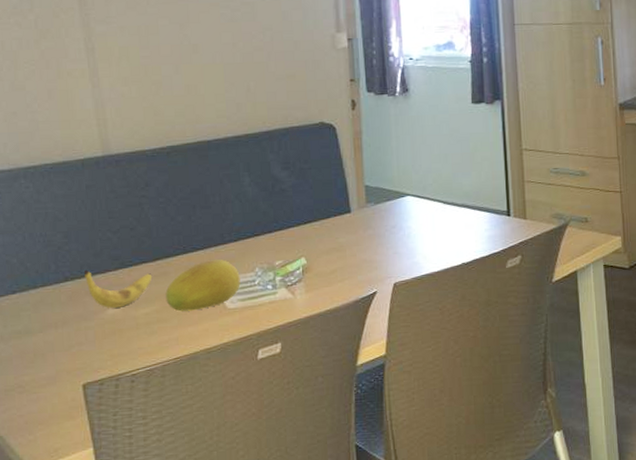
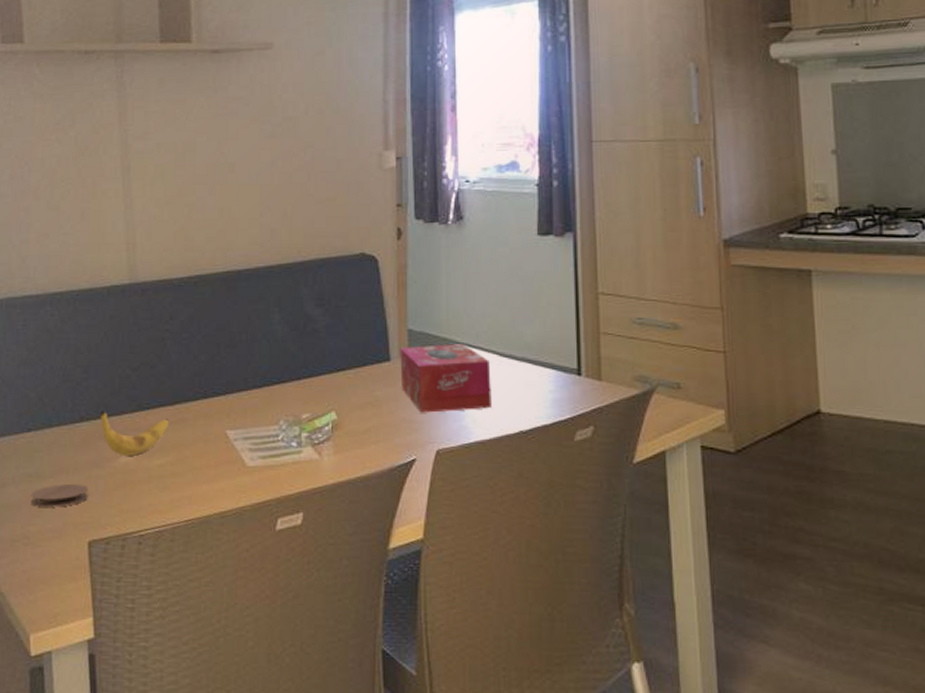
coaster: none [21,336,79,359] -> present [30,484,88,507]
fruit: present [165,259,241,312] -> none [181,408,262,466]
tissue box: none [359,195,438,254] -> present [400,344,492,413]

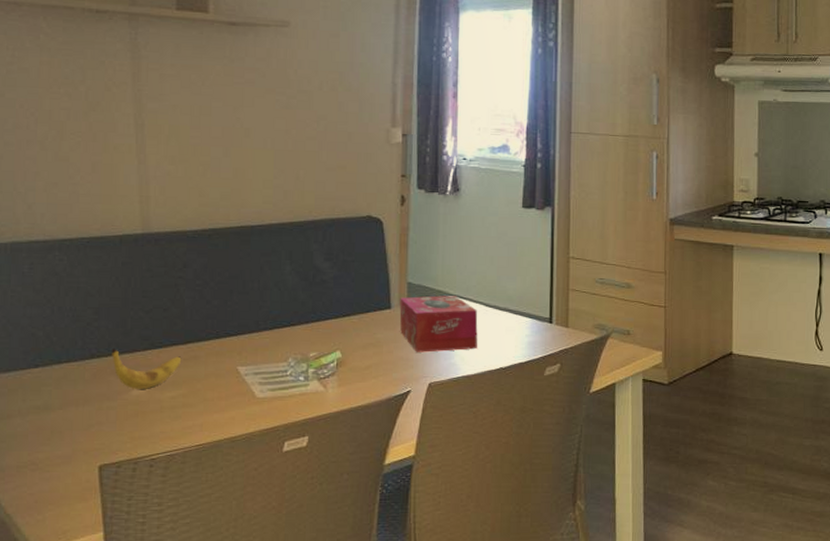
coaster: present [30,484,88,507] -> none [38,415,99,436]

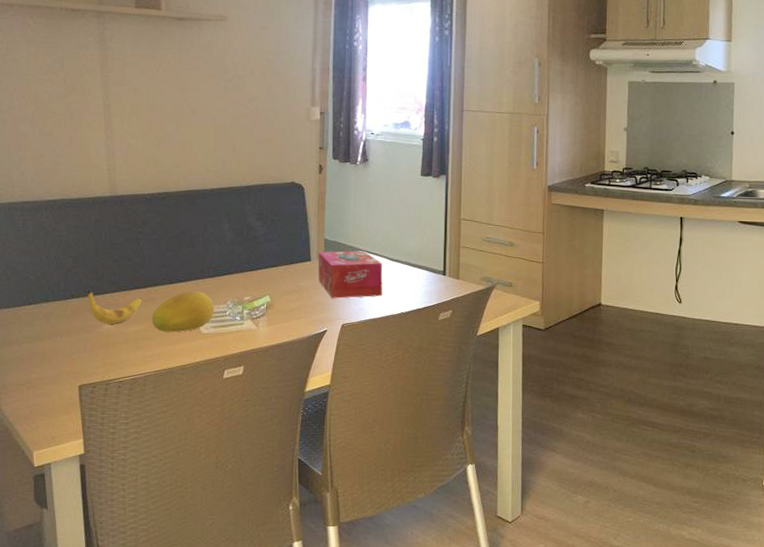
fruit: none [193,347,272,398] -> present [152,291,214,333]

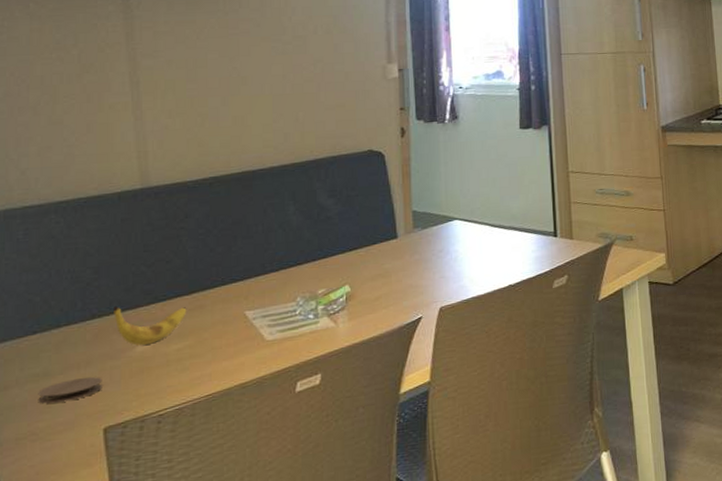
coaster: none [32,344,78,361] -> present [38,377,102,404]
fruit: present [152,291,214,333] -> none [200,290,281,346]
tissue box: present [318,250,383,299] -> none [406,219,485,279]

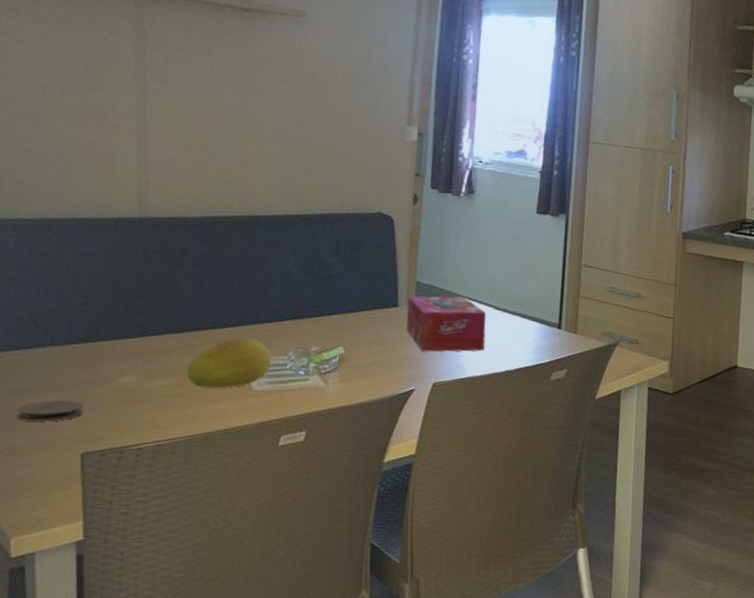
banana: present [114,305,187,346] -> none [100,333,176,377]
fruit: none [200,290,281,346] -> present [187,338,272,389]
tissue box: none [406,219,485,279] -> present [406,296,486,352]

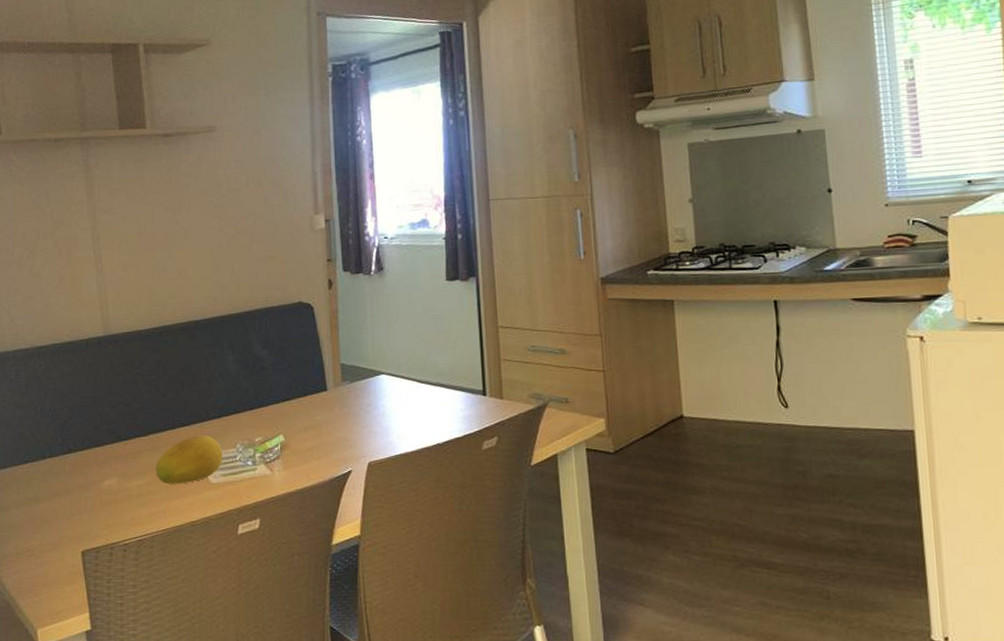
coaster: present [16,400,84,422] -> none [31,505,79,525]
tissue box: present [406,296,486,352] -> none [334,374,413,432]

